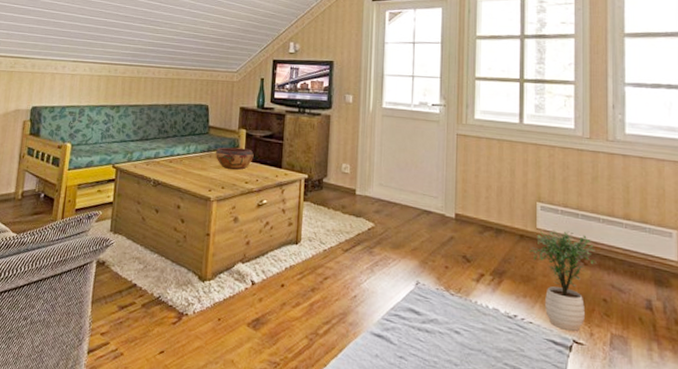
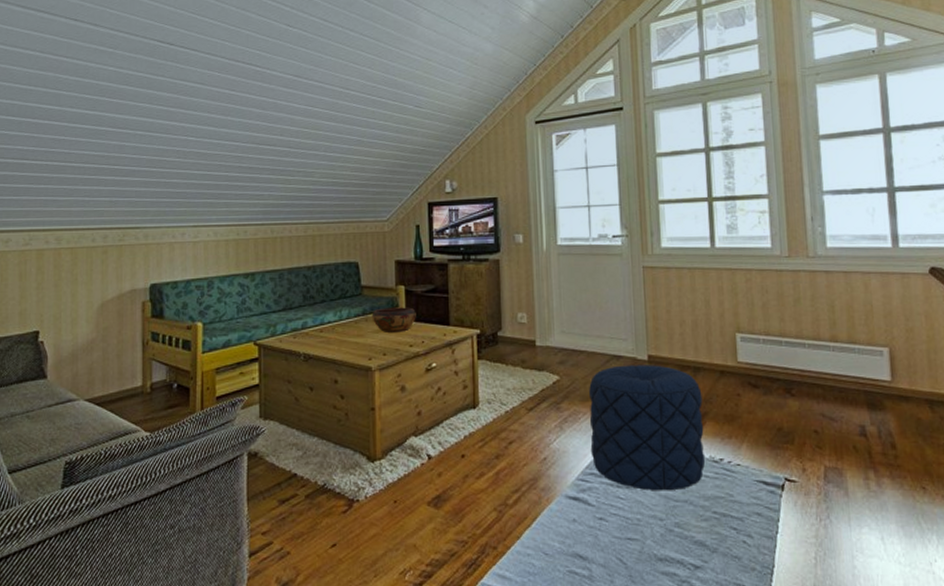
pouf: none [396,220,502,339] -> present [589,365,705,490]
potted plant: present [530,230,597,331] -> none [732,361,805,468]

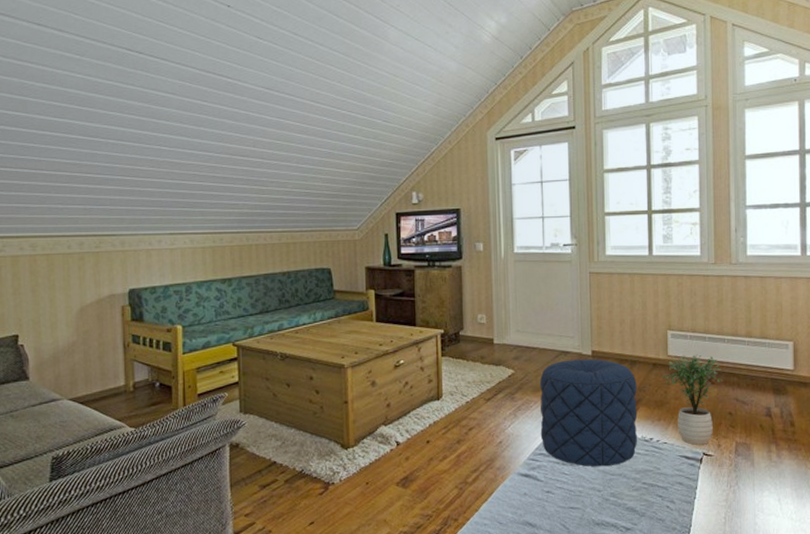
decorative bowl: present [371,307,416,332] -> none [344,310,385,333]
potted plant: none [732,361,805,468] -> present [662,354,723,445]

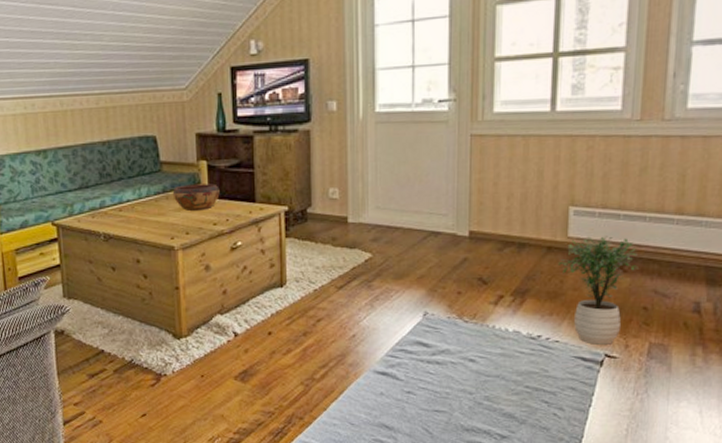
decorative bowl: none [344,310,385,333] -> present [172,183,220,211]
pouf: present [540,359,638,466] -> none [402,241,525,365]

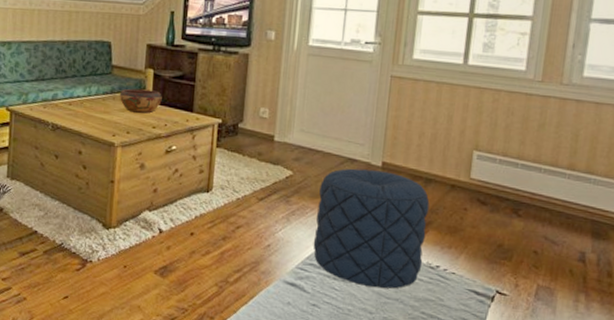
pouf: none [402,241,525,365] -> present [313,168,430,289]
potted plant: present [558,236,638,345] -> none [460,180,532,282]

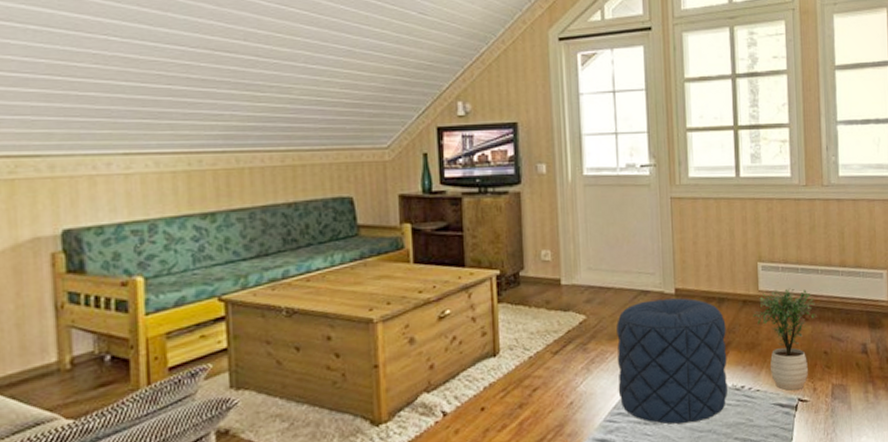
decorative bowl: present [119,88,162,114] -> none [371,248,426,278]
potted plant: none [460,180,532,282] -> present [753,288,817,391]

